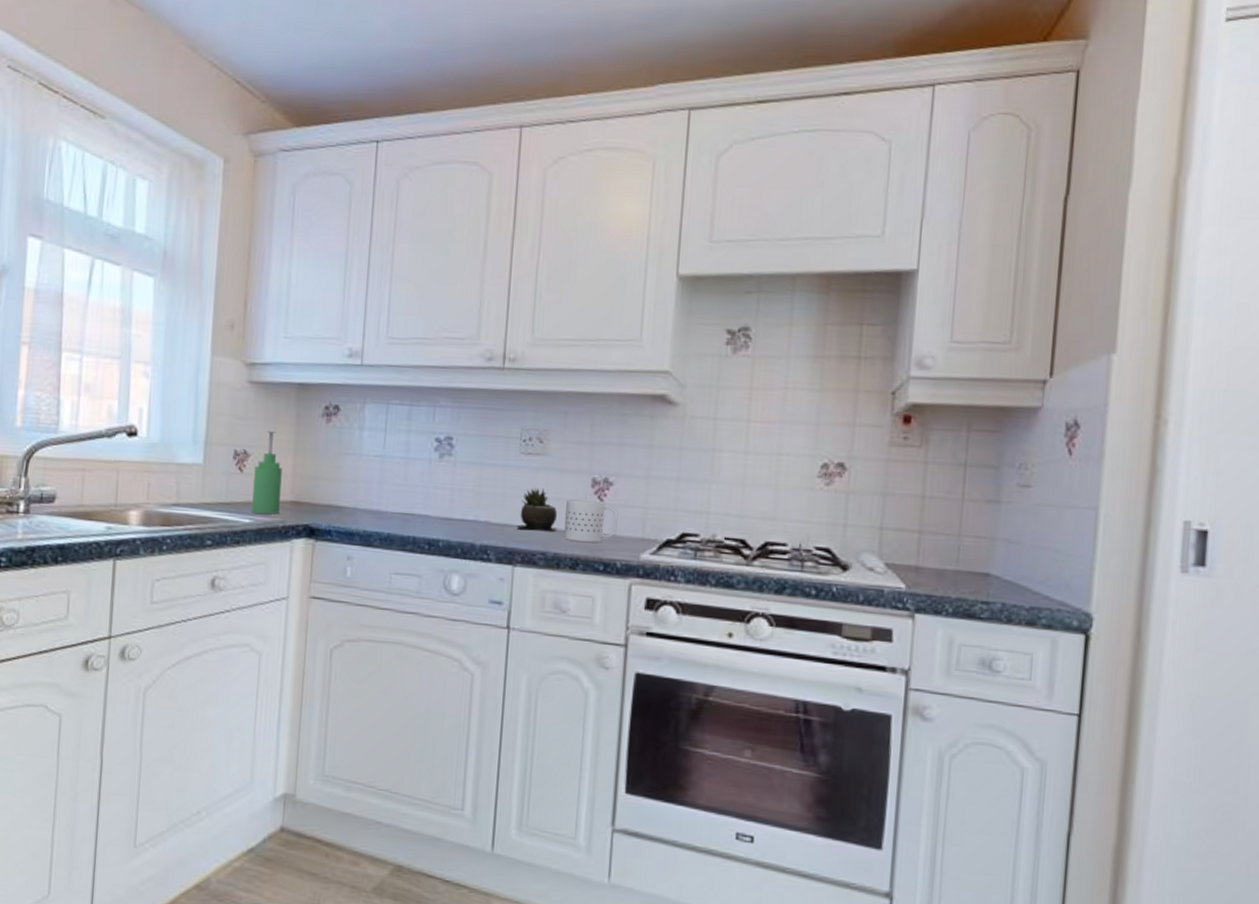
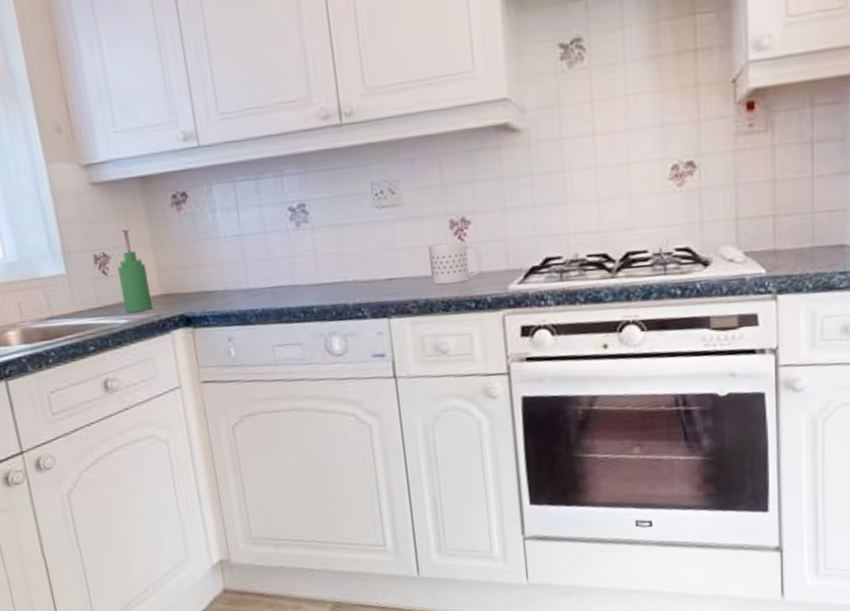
succulent plant: present [516,488,558,533] -> none [384,238,424,283]

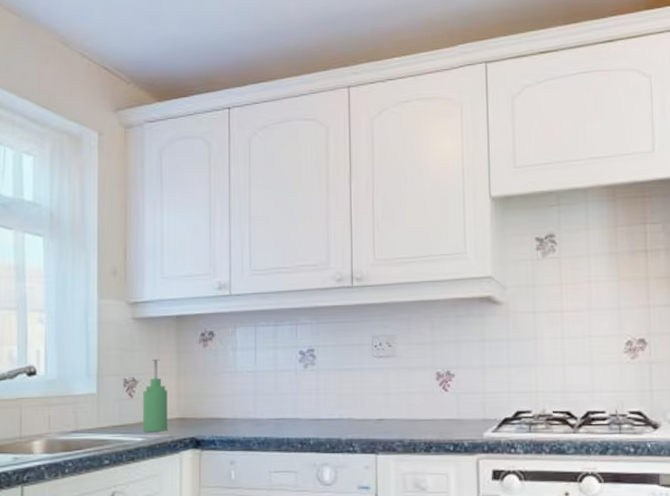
mug: present [428,240,482,285] -> none [416,391,462,428]

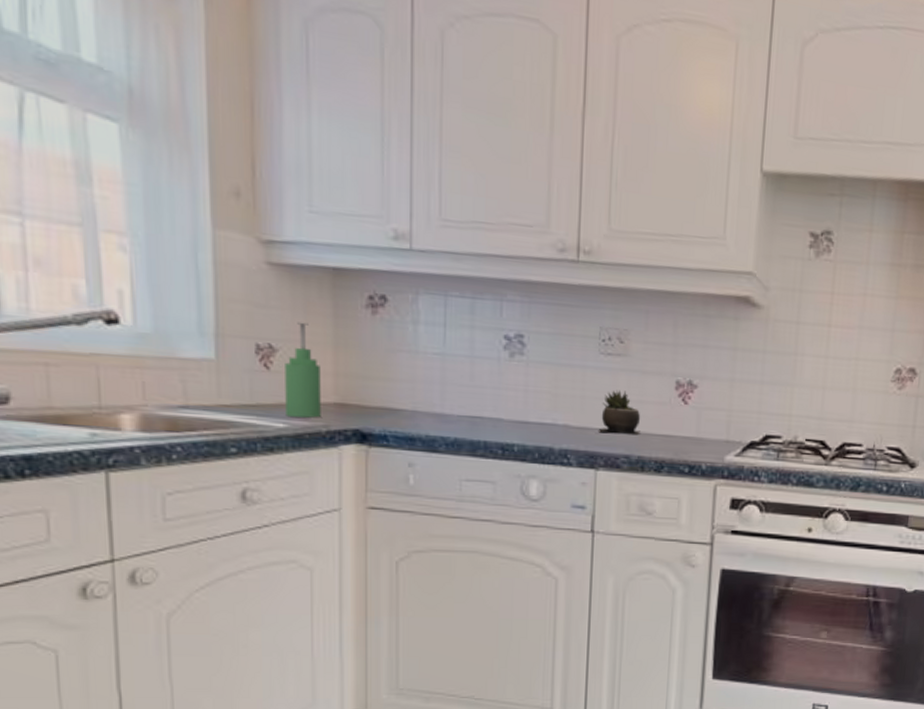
succulent plant: none [376,385,410,423] -> present [598,390,641,436]

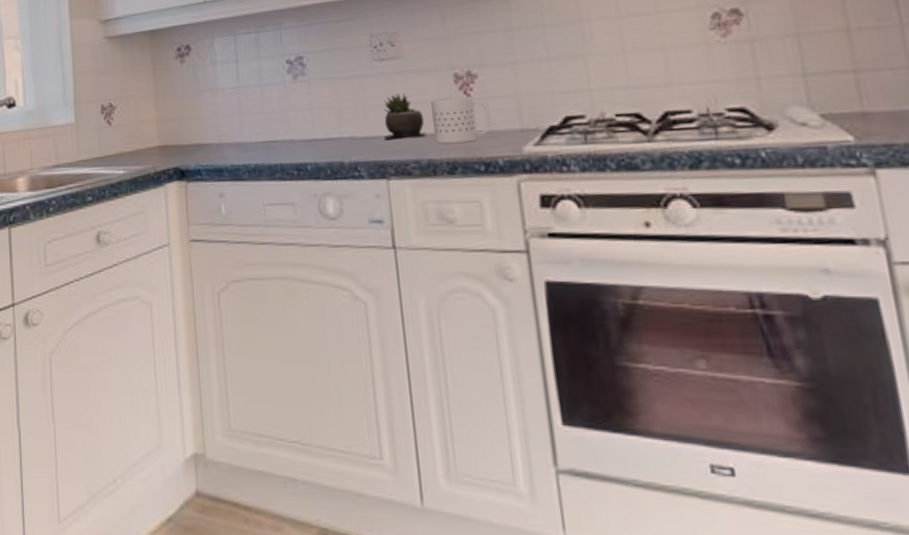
soap dispenser: present [285,322,321,418] -> none [121,80,149,163]
mug: none [648,401,703,446] -> present [431,96,492,144]

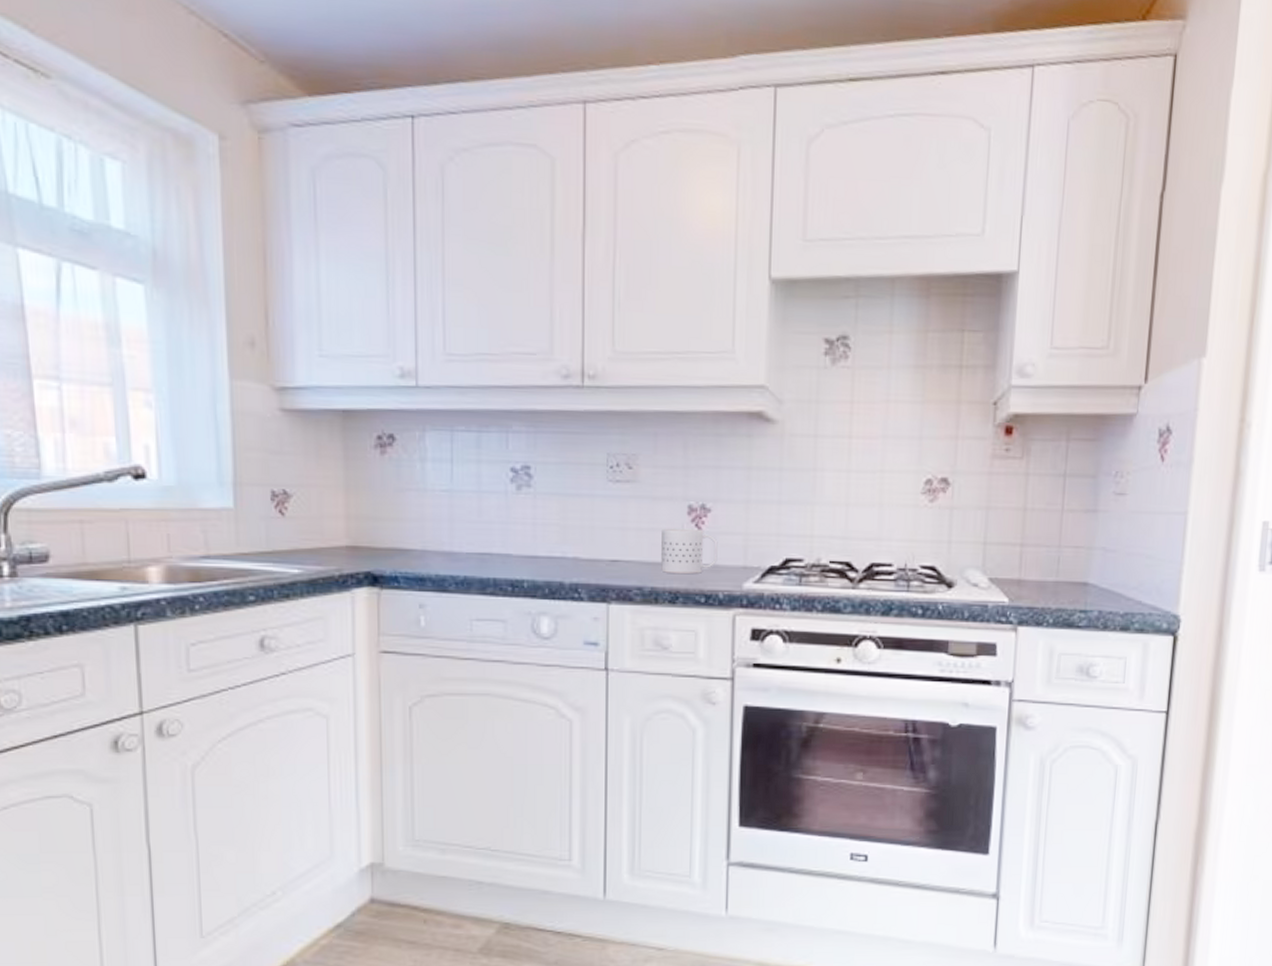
succulent plant: present [383,93,426,140] -> none [608,518,653,565]

